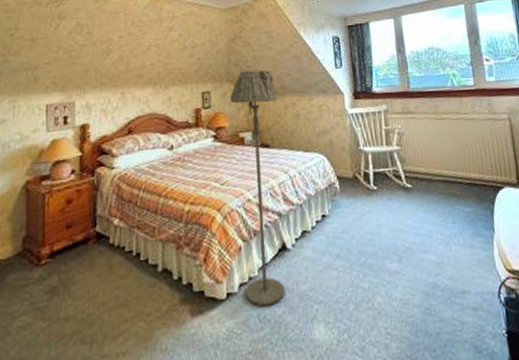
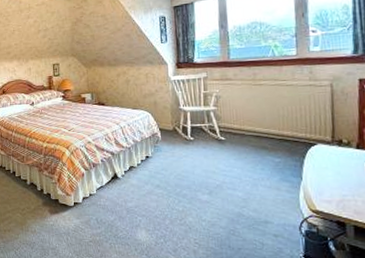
floor lamp: present [230,69,285,307] -> none [74,45,116,214]

